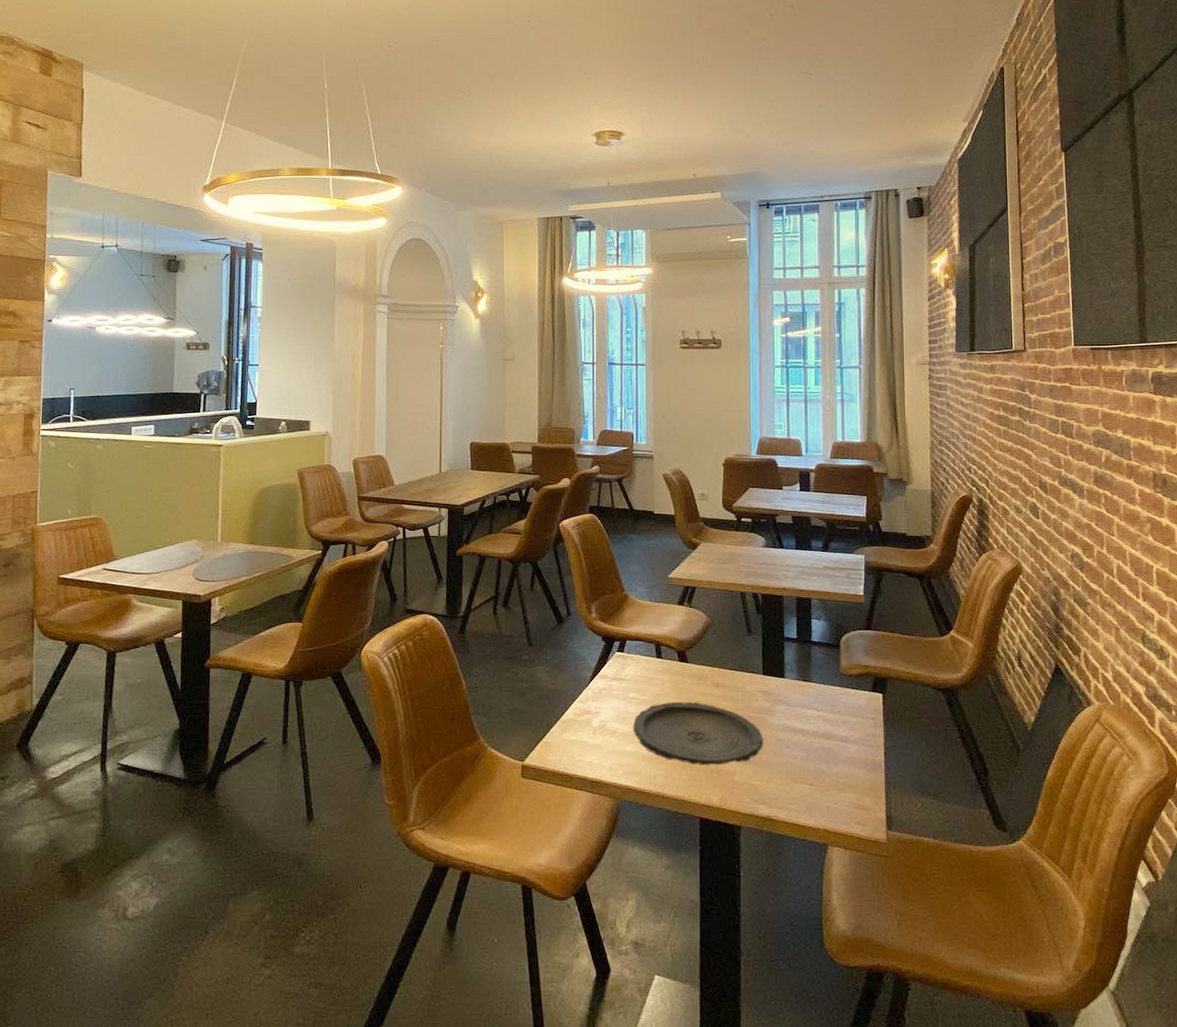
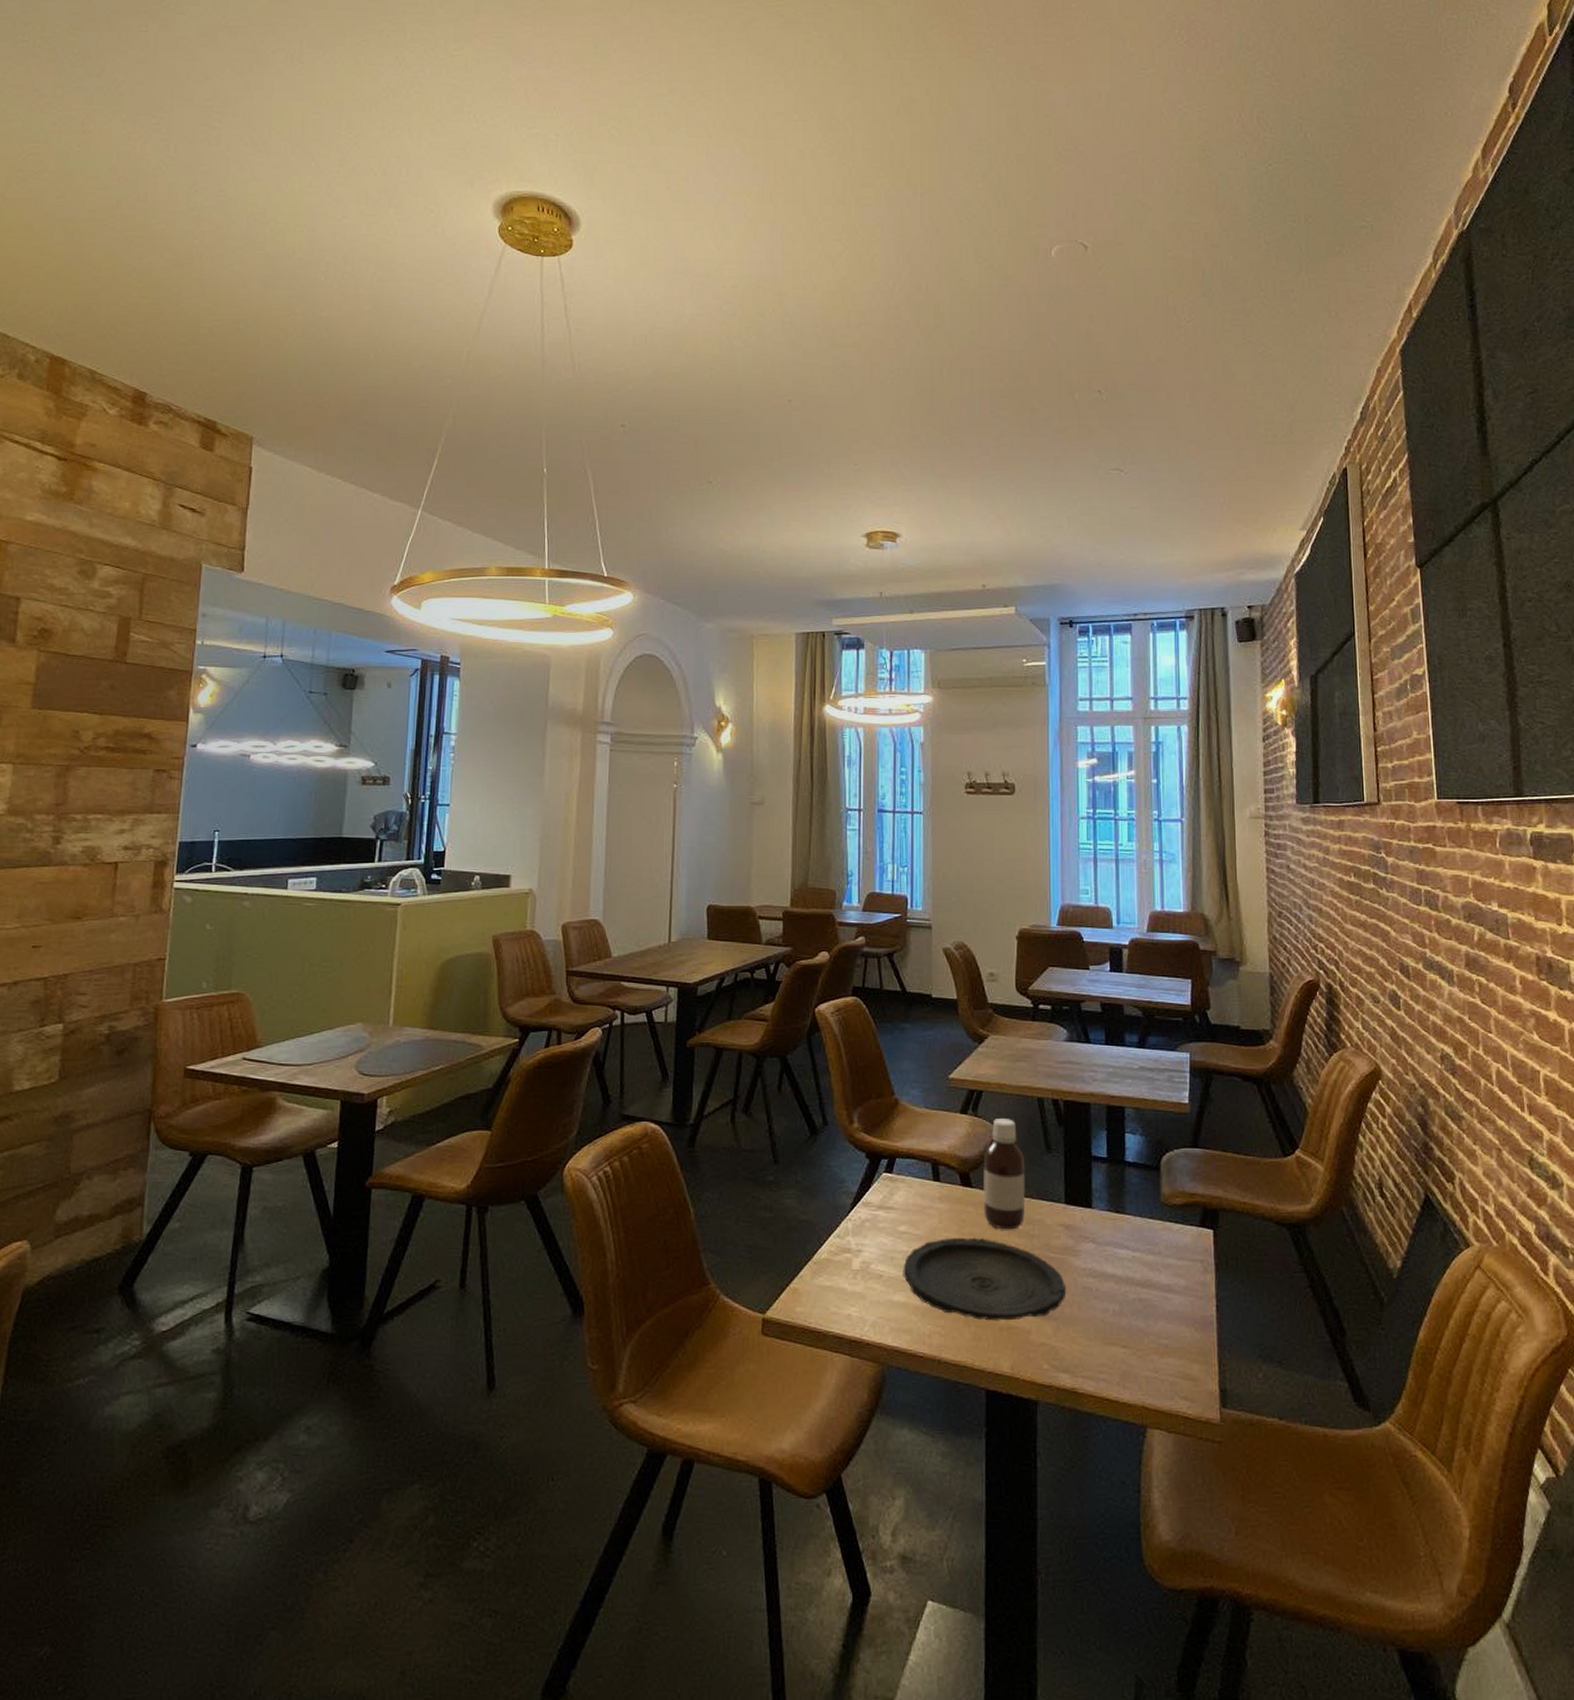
bottle: none [697,609,731,695] -> present [983,1119,1026,1230]

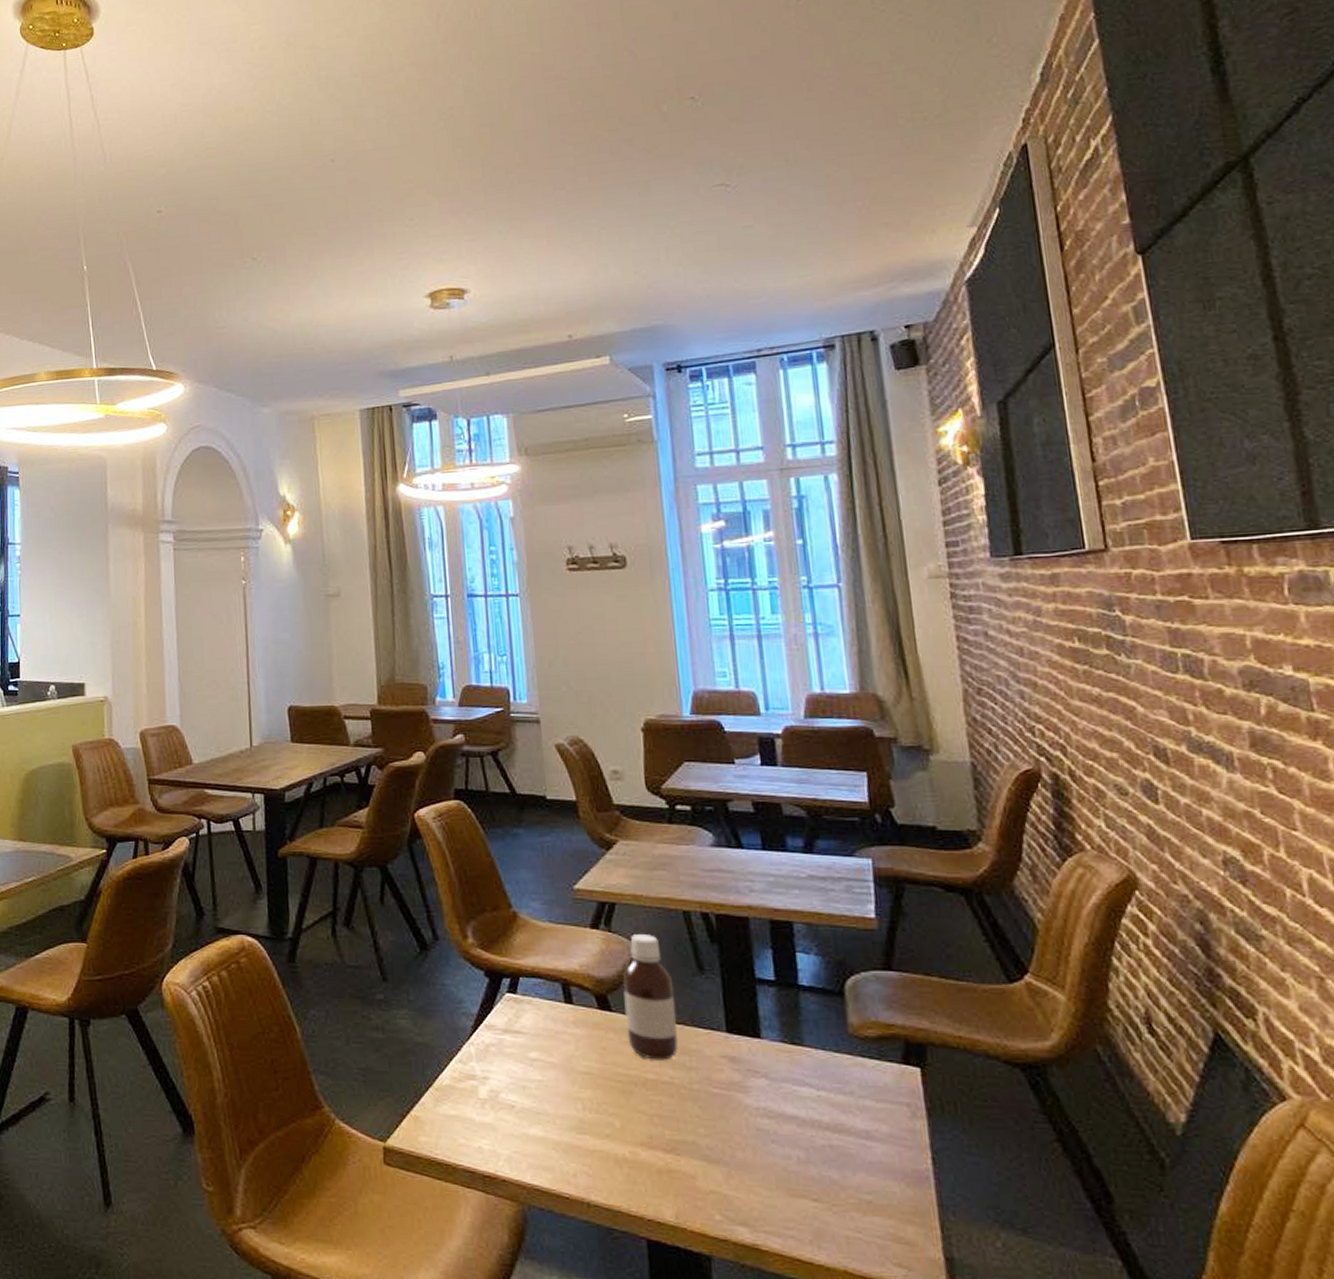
plate: present [903,1237,1067,1321] -> none [537,1066,737,1163]

